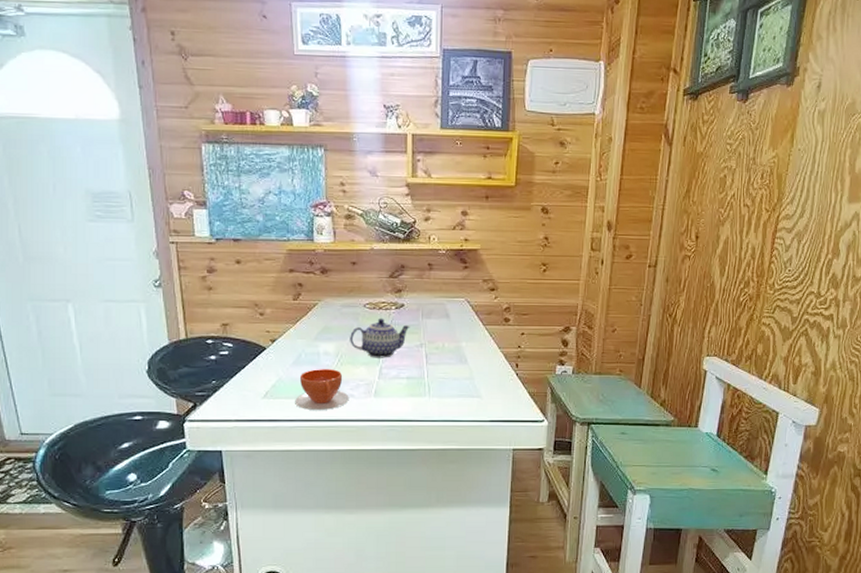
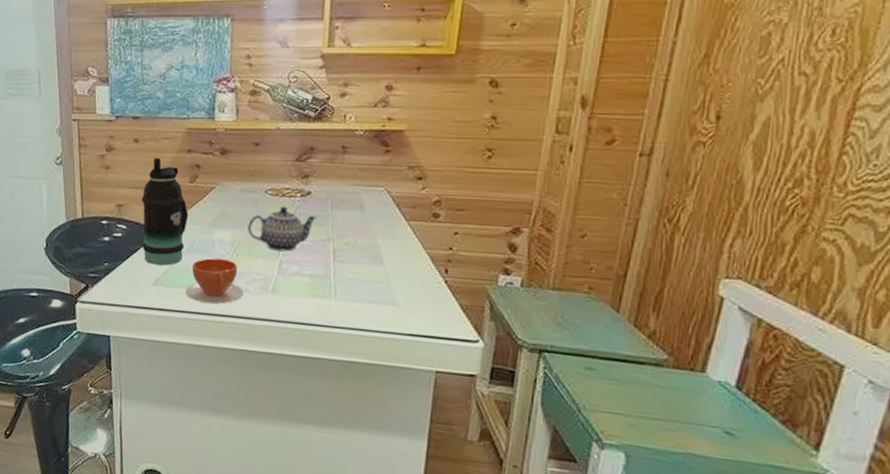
bottle: none [246,277,294,379] -> present [141,157,189,266]

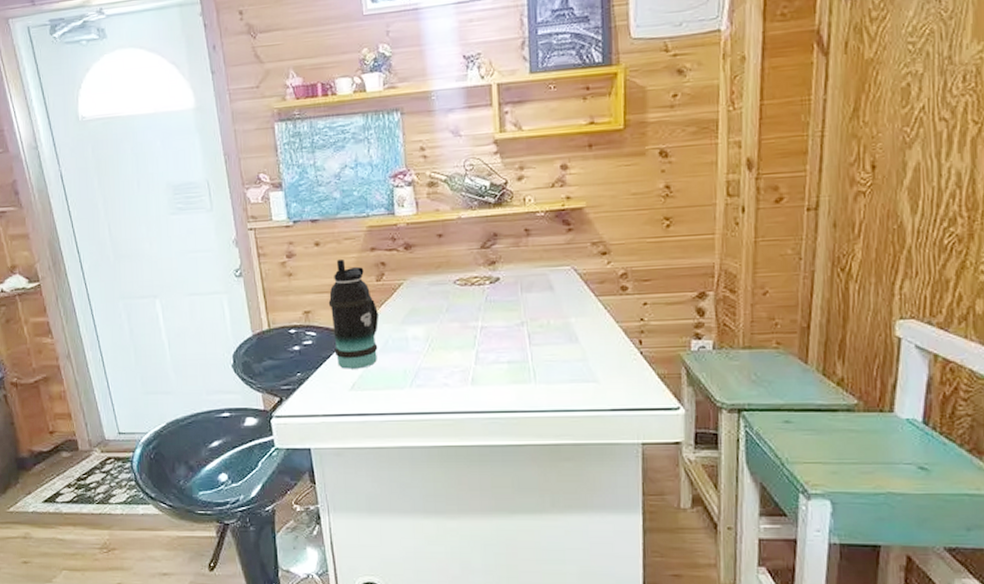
teacup: present [186,257,244,304] -> none [384,354,443,403]
teapot: present [248,206,317,252] -> none [440,295,508,341]

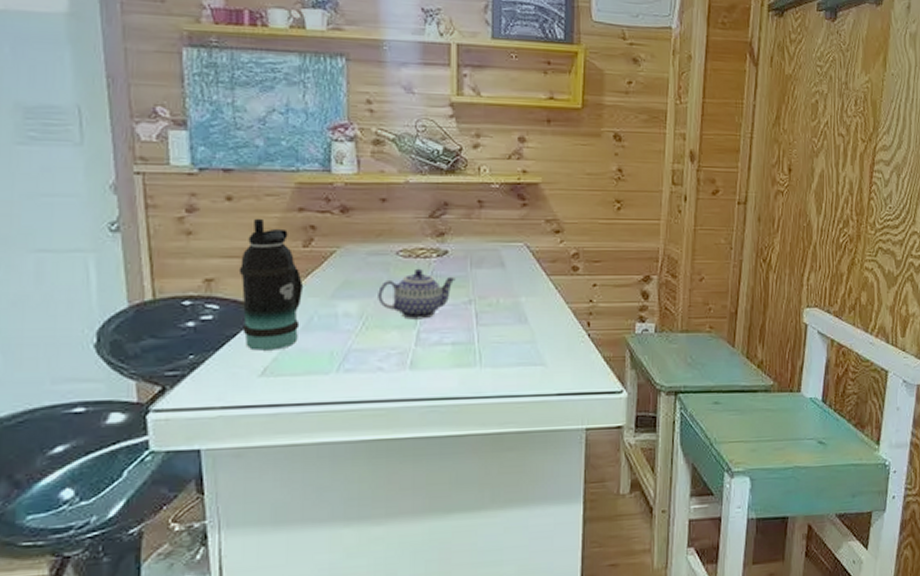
teapot: none [440,295,508,341] -> present [378,268,455,320]

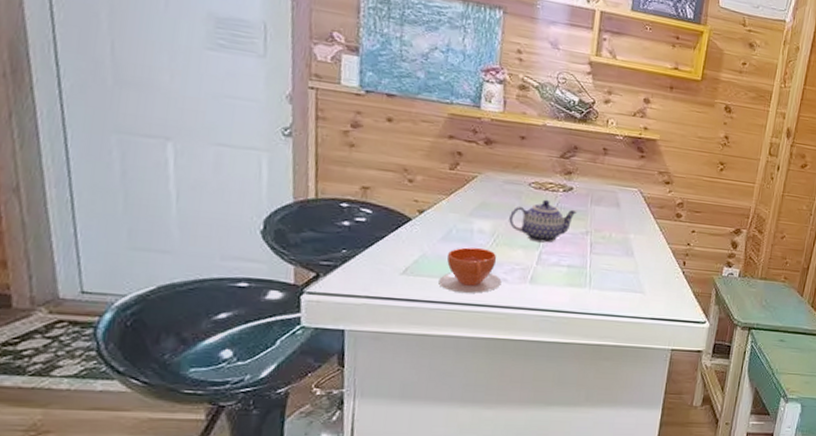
bottle: present [238,218,304,351] -> none [390,139,447,254]
teacup: none [304,334,377,391] -> present [438,247,502,294]

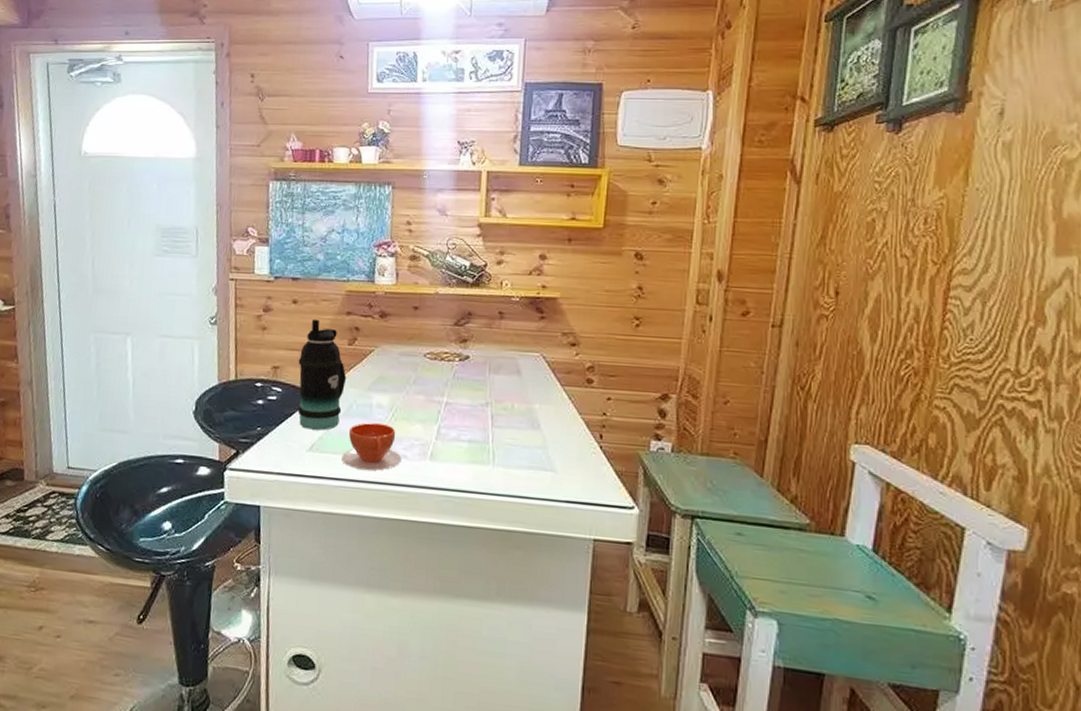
bottle: none [390,139,447,254] -> present [297,319,347,431]
teapot: present [509,199,577,243] -> none [406,370,475,416]

